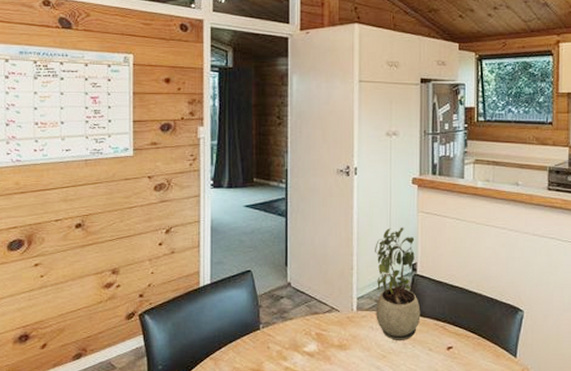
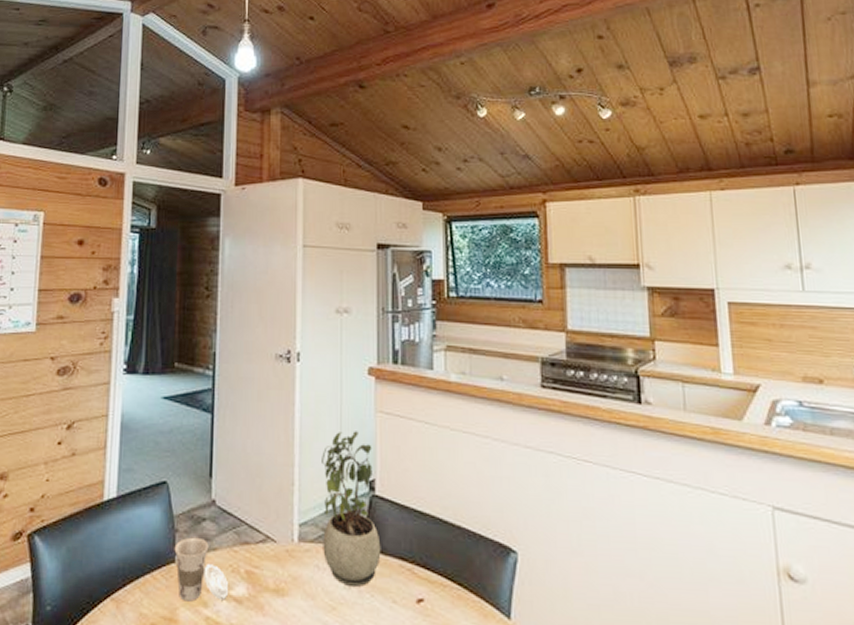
cup: none [259,310,303,357] -> present [174,537,229,602]

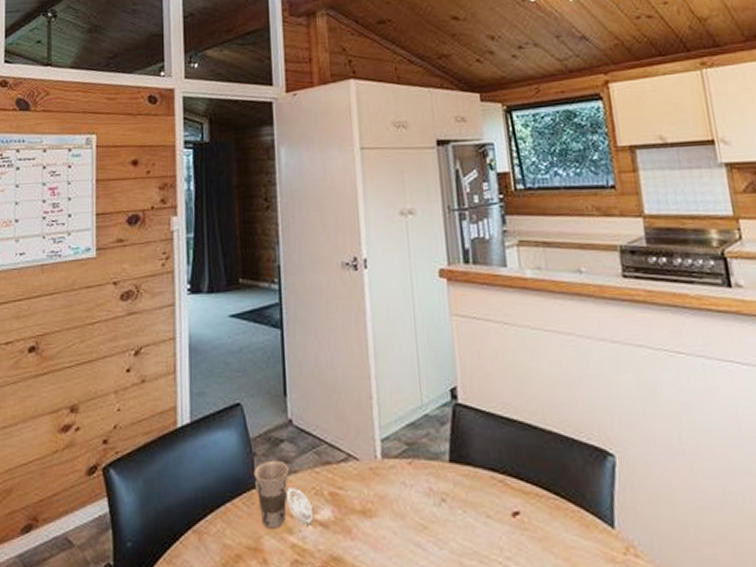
potted plant: present [322,431,381,587] -> none [398,337,470,502]

